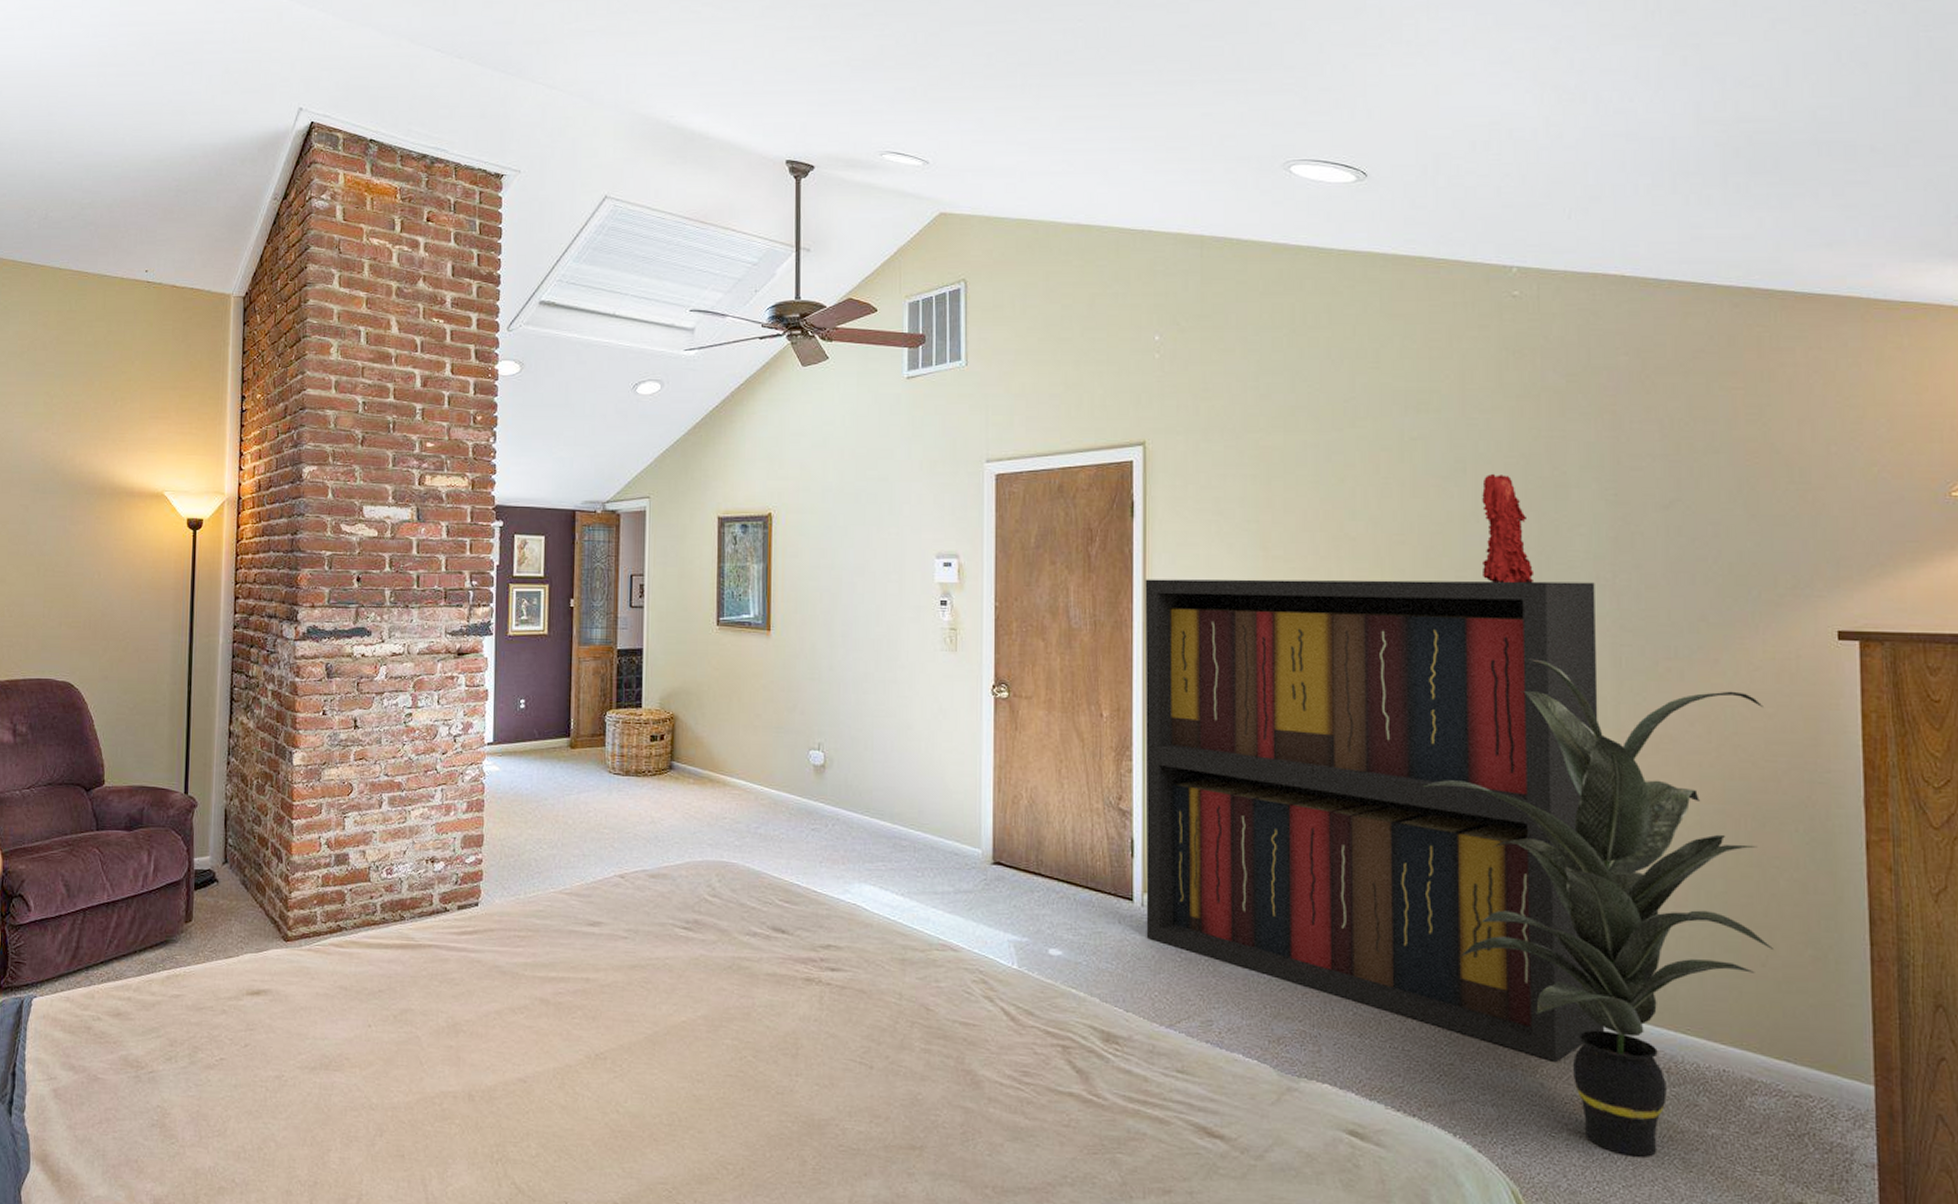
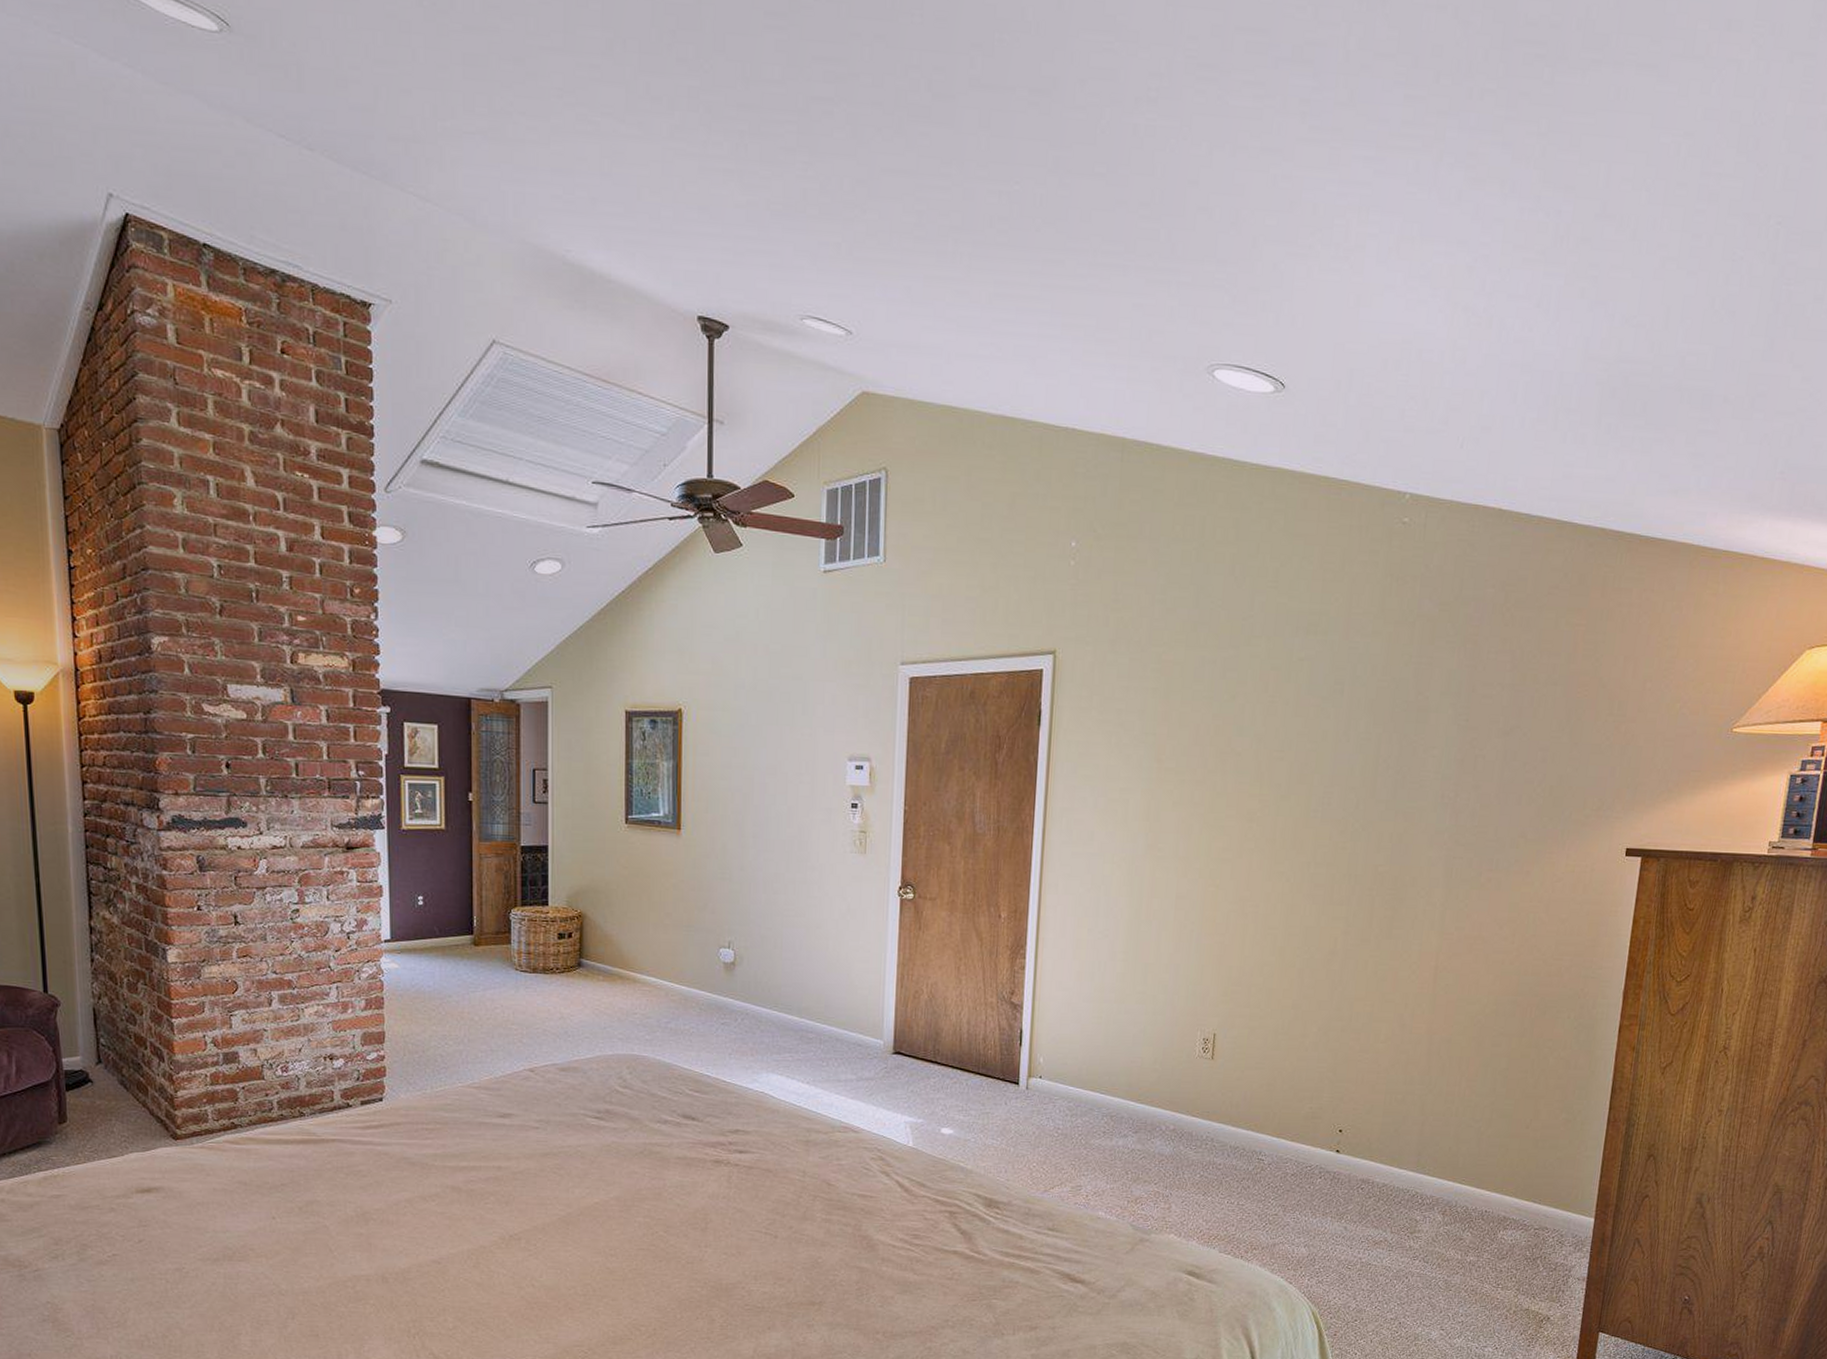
bookshelf: present [1144,579,1605,1062] -> none [1028,787,1440,1209]
indoor plant: present [1424,659,1773,1157] -> none [1277,868,1559,1281]
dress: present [1482,473,1535,583] -> none [1347,695,1391,800]

